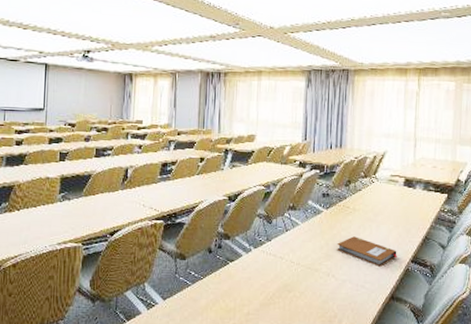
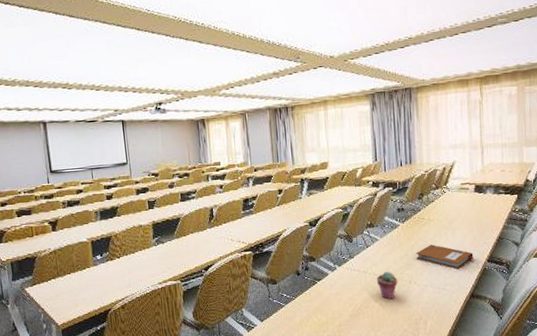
potted succulent: none [292,260,315,292] -> present [376,271,398,300]

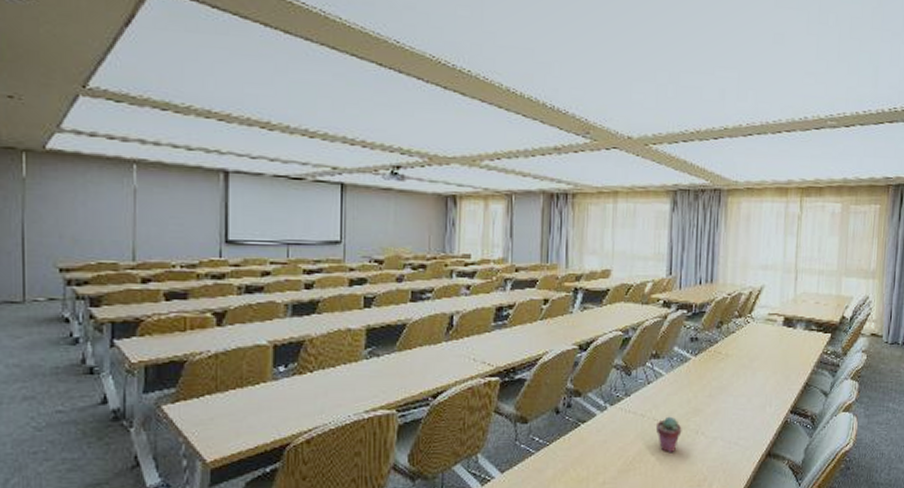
notebook: present [416,244,474,269] -> none [707,386,775,420]

